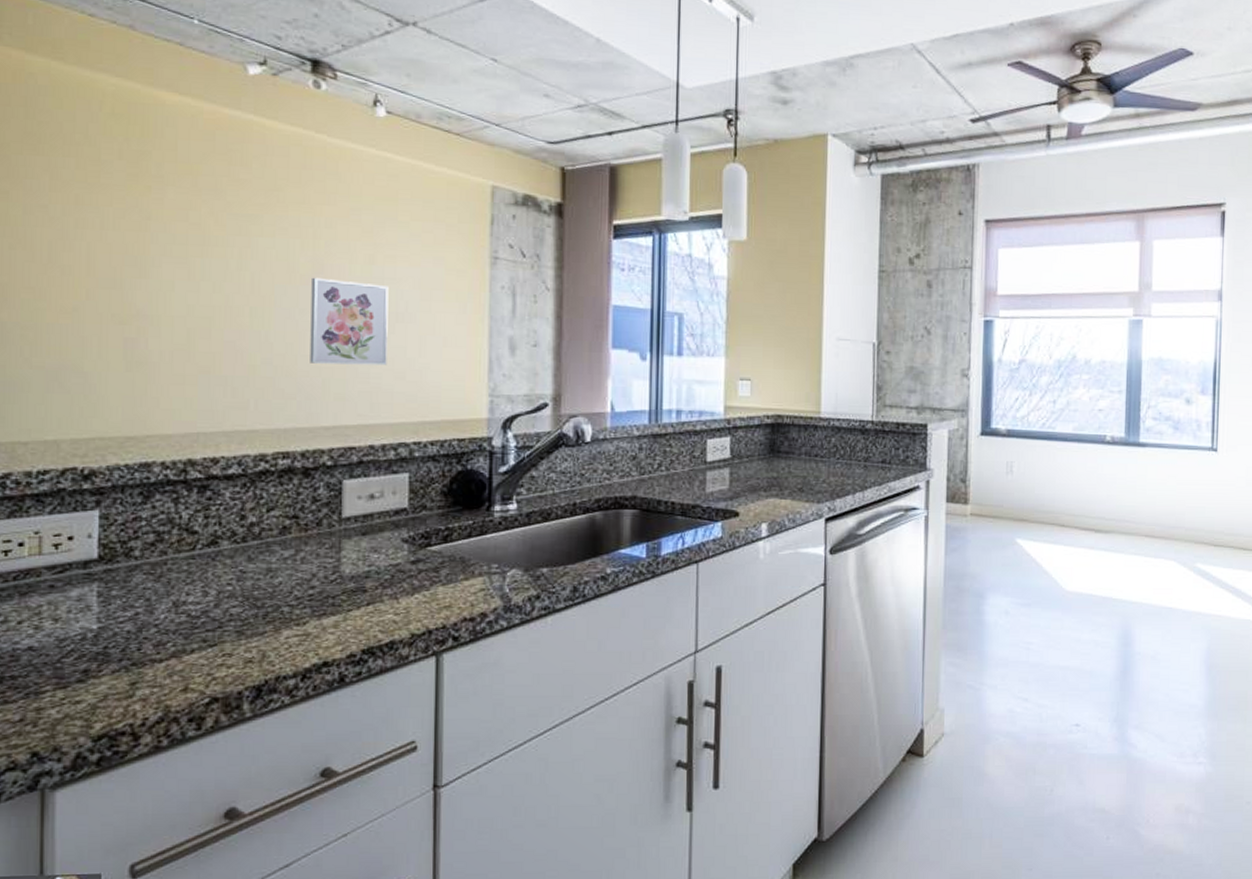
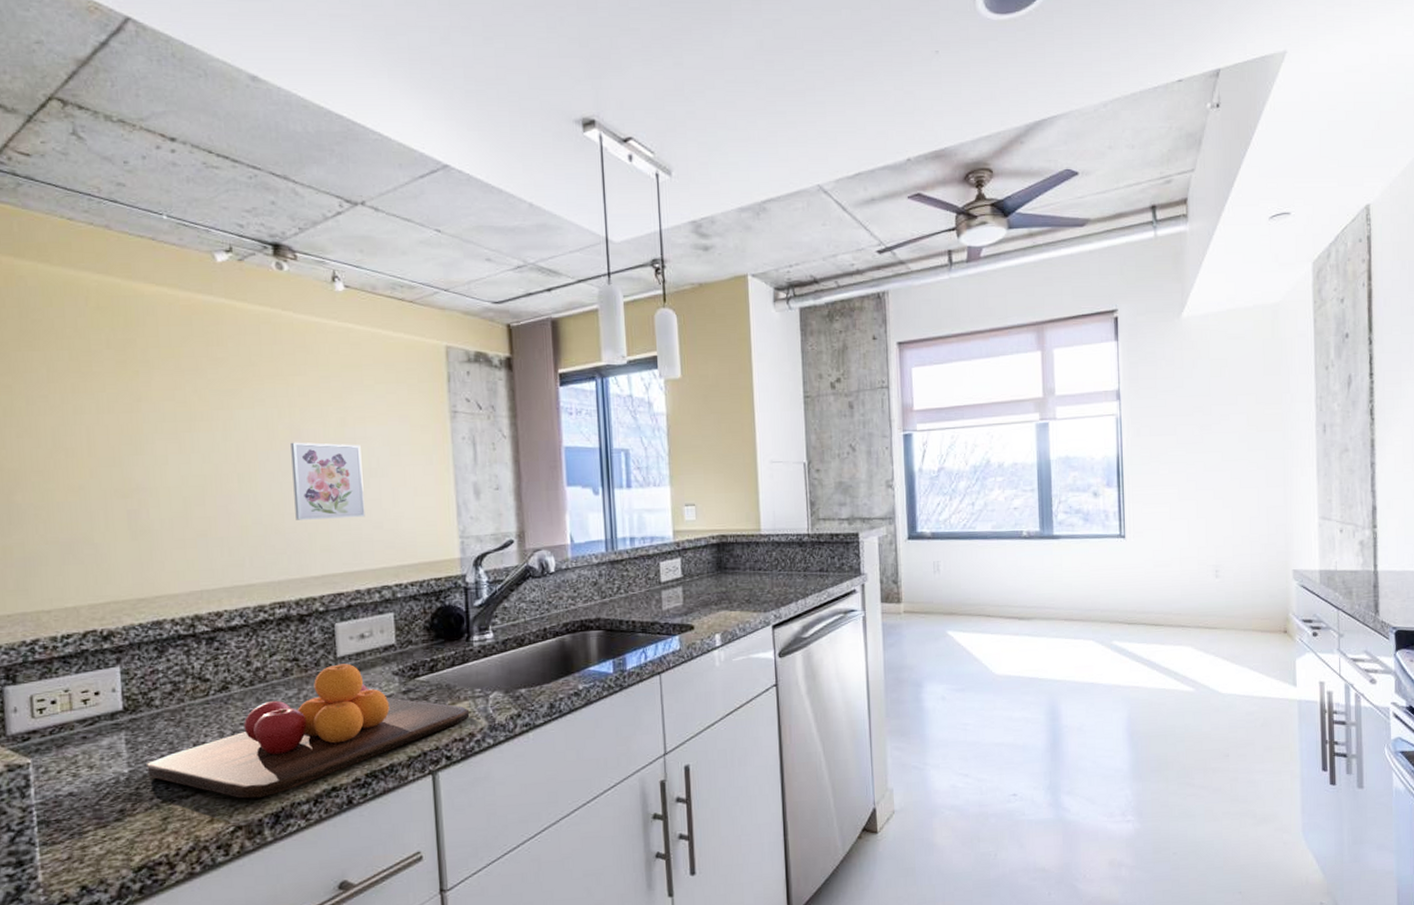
chopping board: none [119,525,484,668] -> present [147,663,470,799]

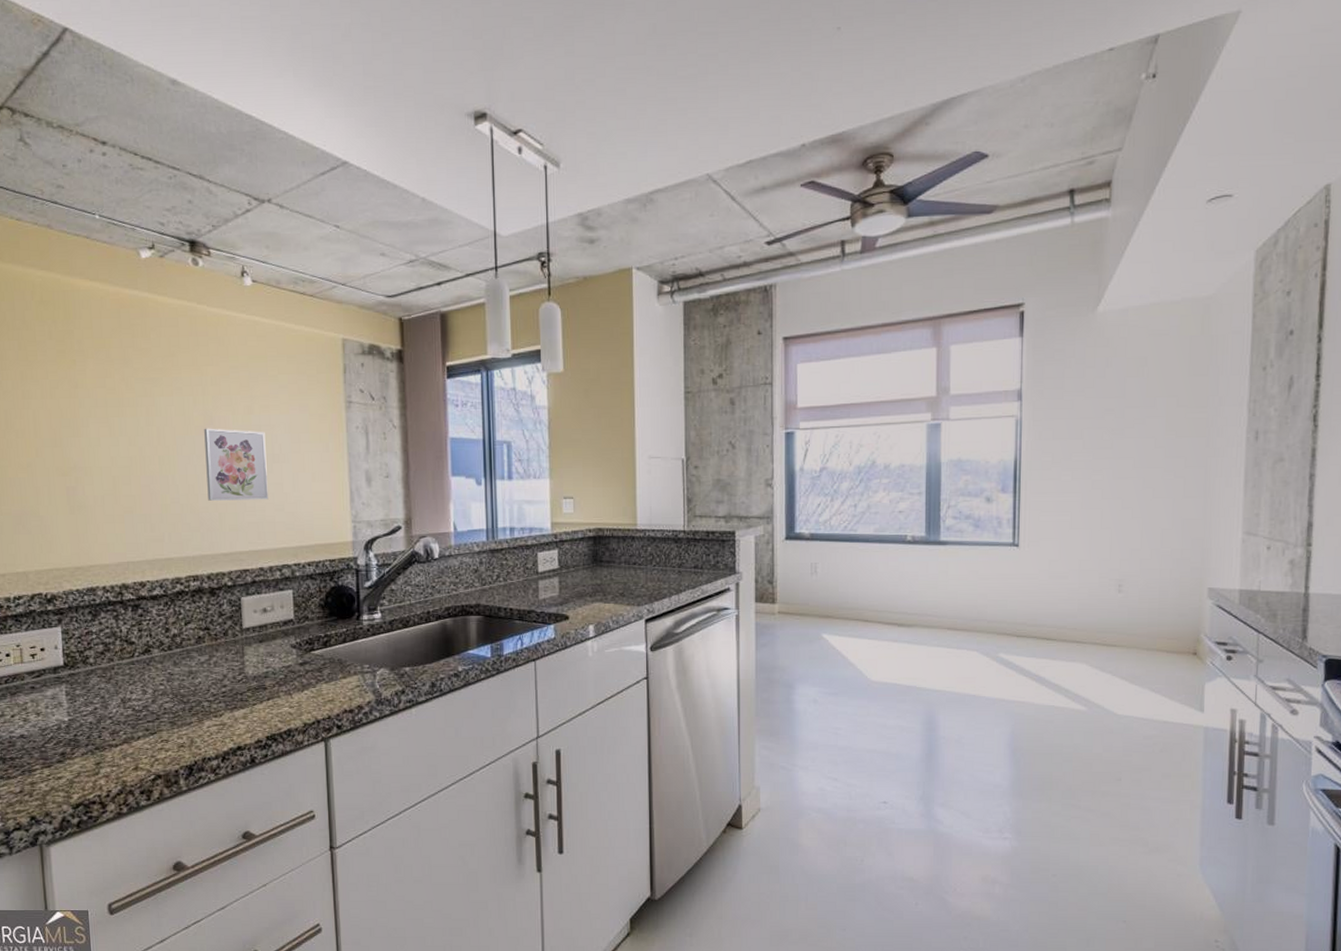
chopping board: present [147,663,470,799] -> none [83,635,359,751]

